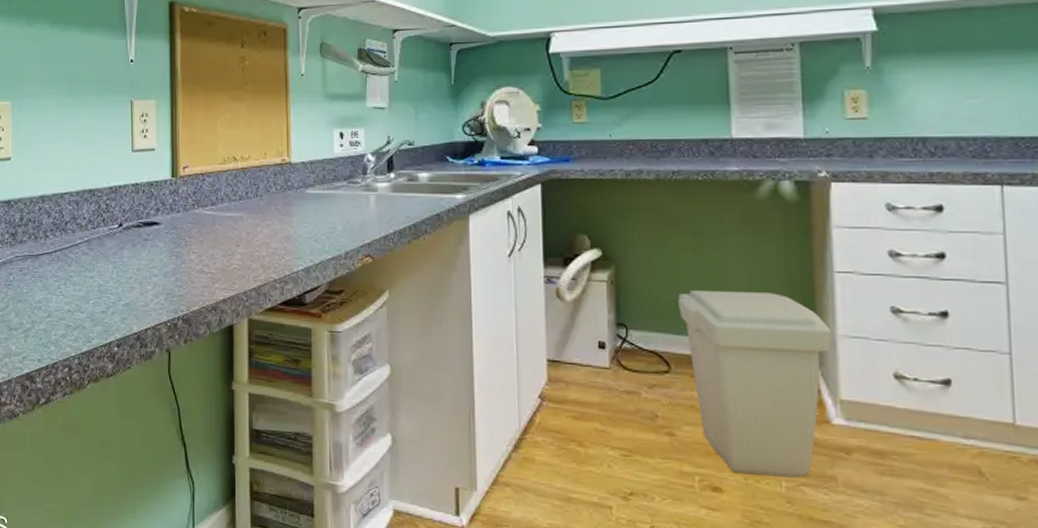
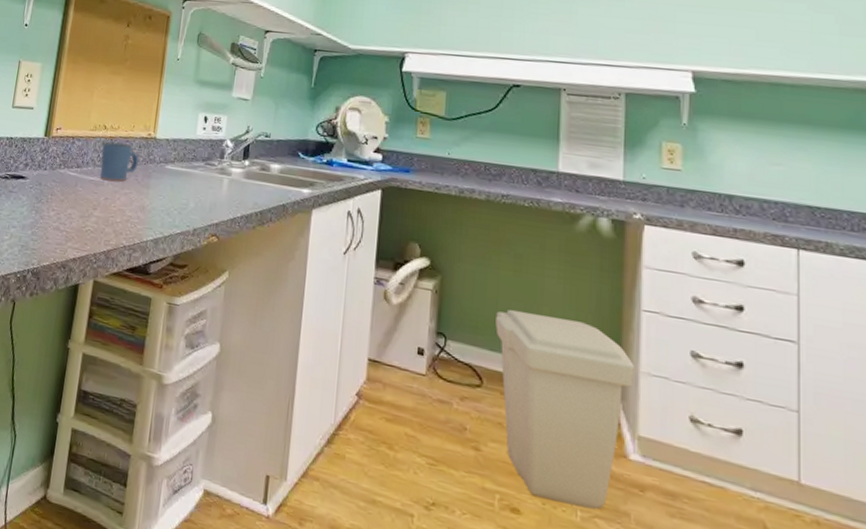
mug: none [235,173,277,215] -> present [100,142,139,183]

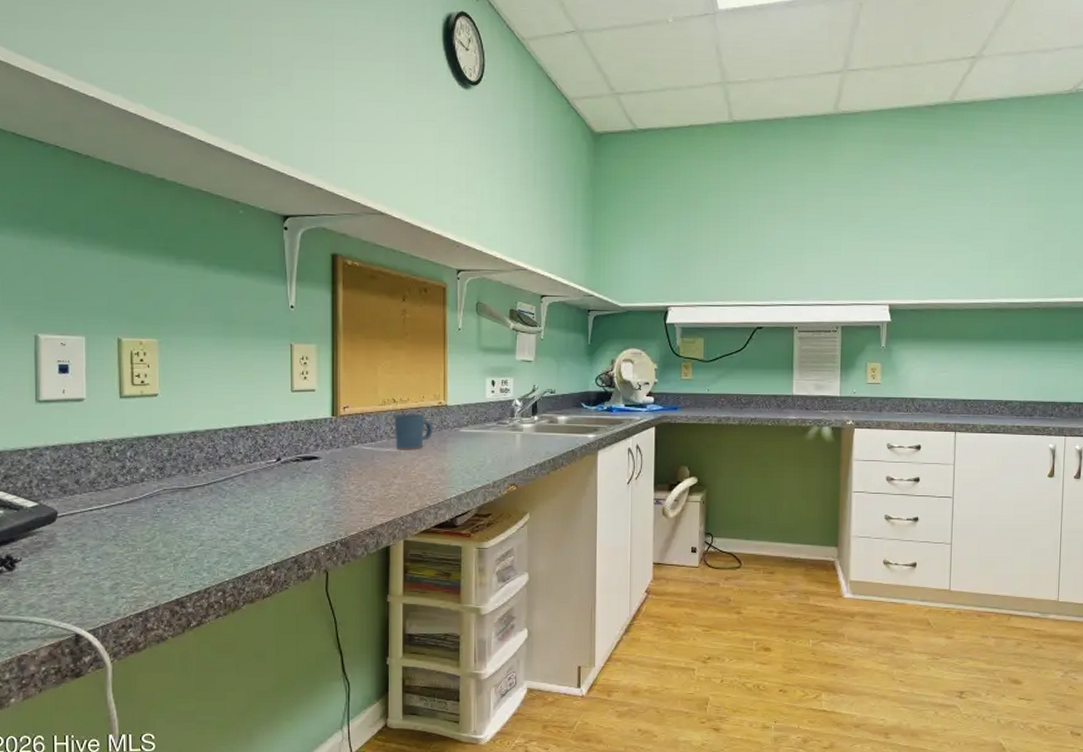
trash can: present [495,310,634,510] -> none [749,507,847,637]

